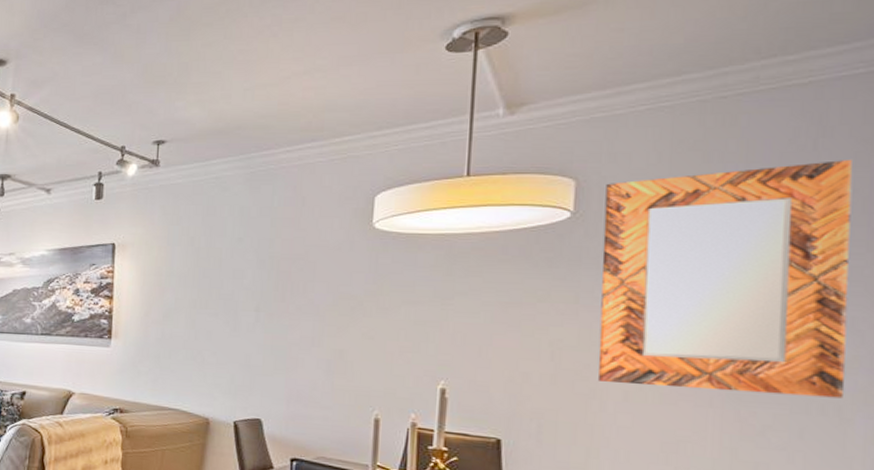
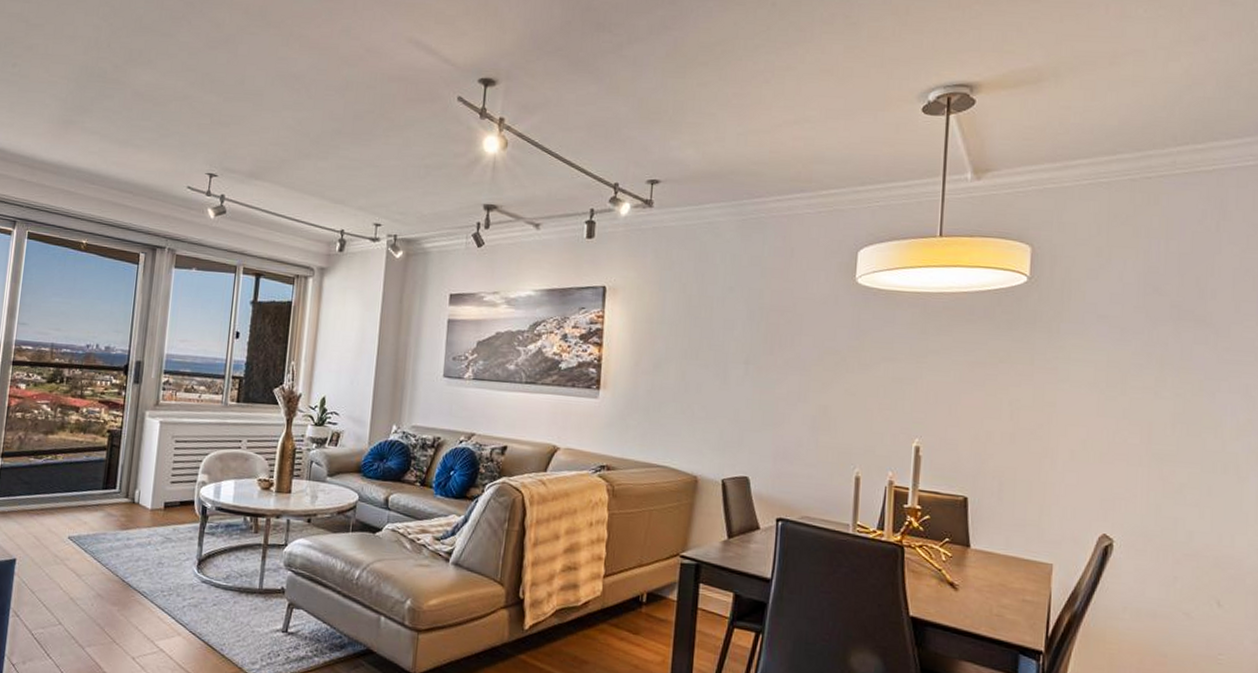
home mirror: present [598,159,853,399] -> none [1049,241,1246,459]

